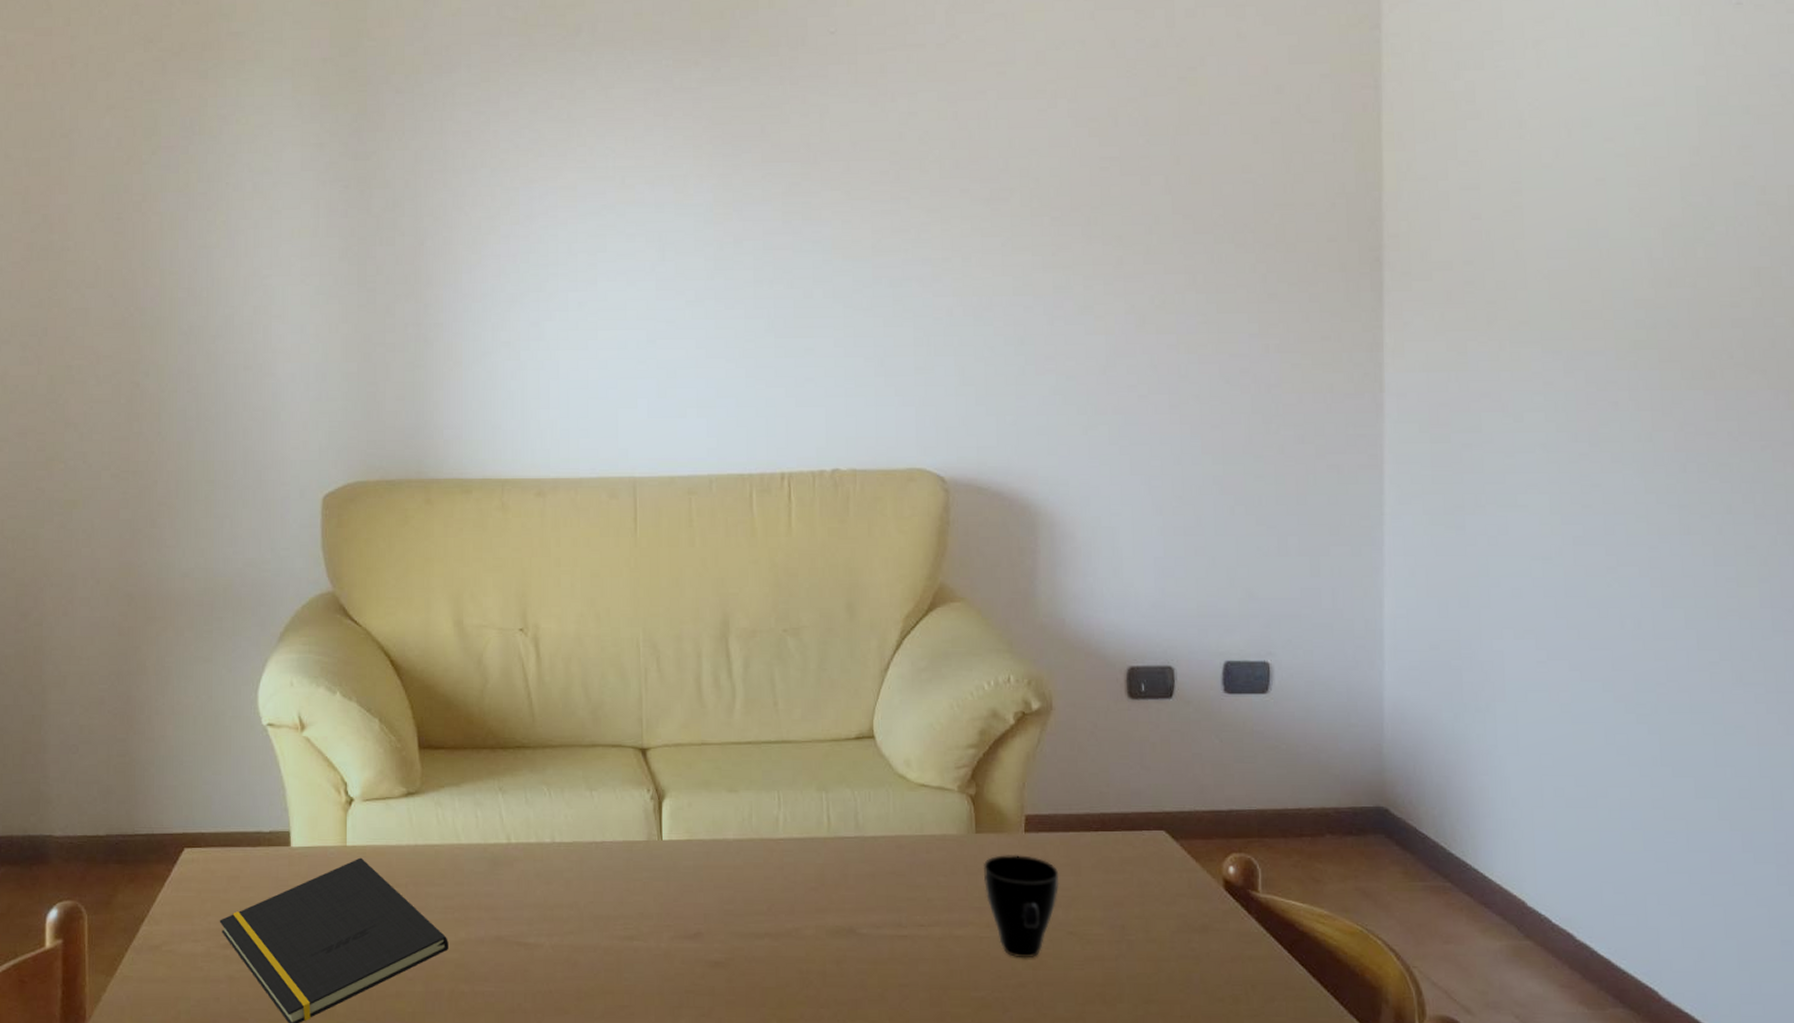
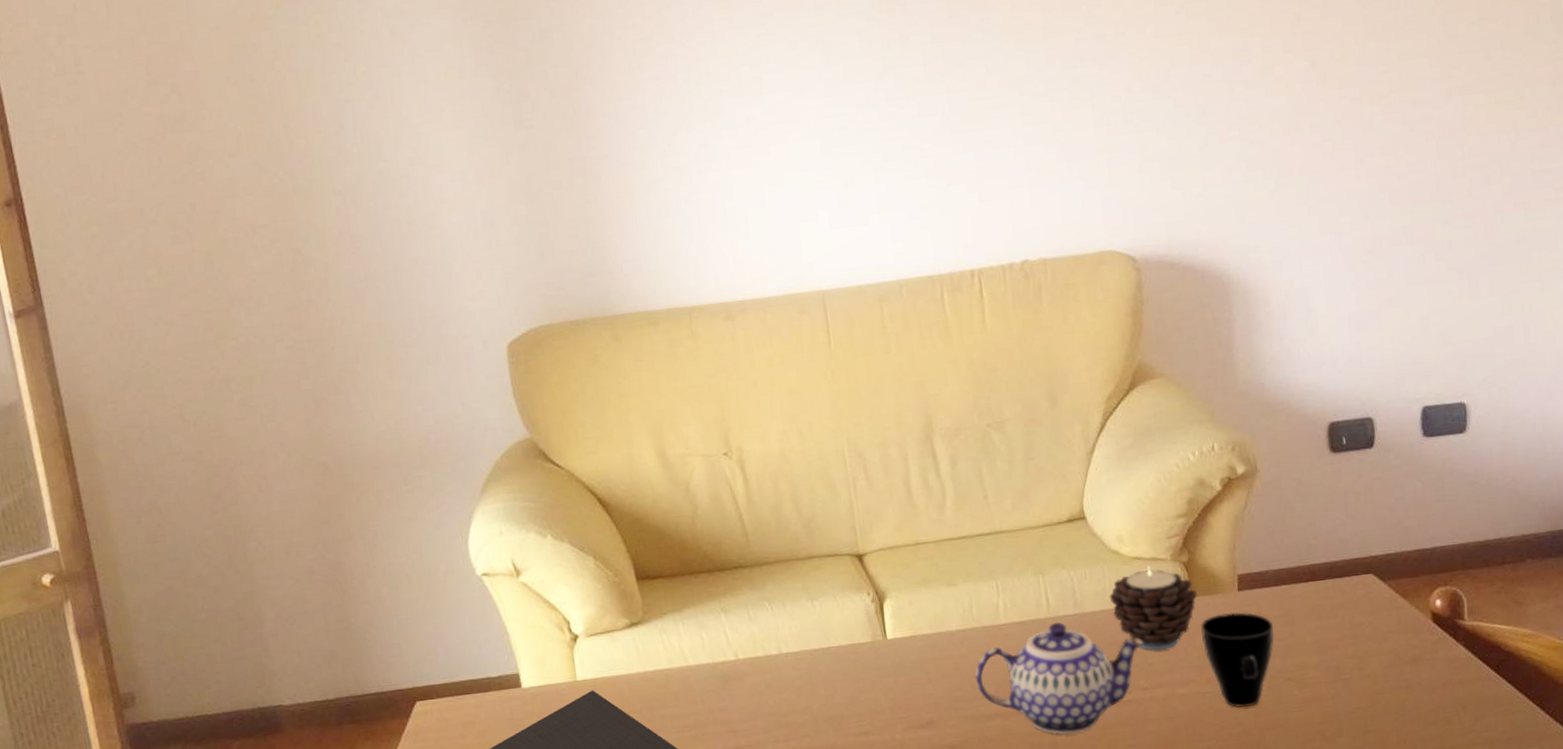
teapot: none [747,843,924,965] -> present [974,622,1144,735]
candle: none [892,795,982,887] -> present [1109,566,1197,651]

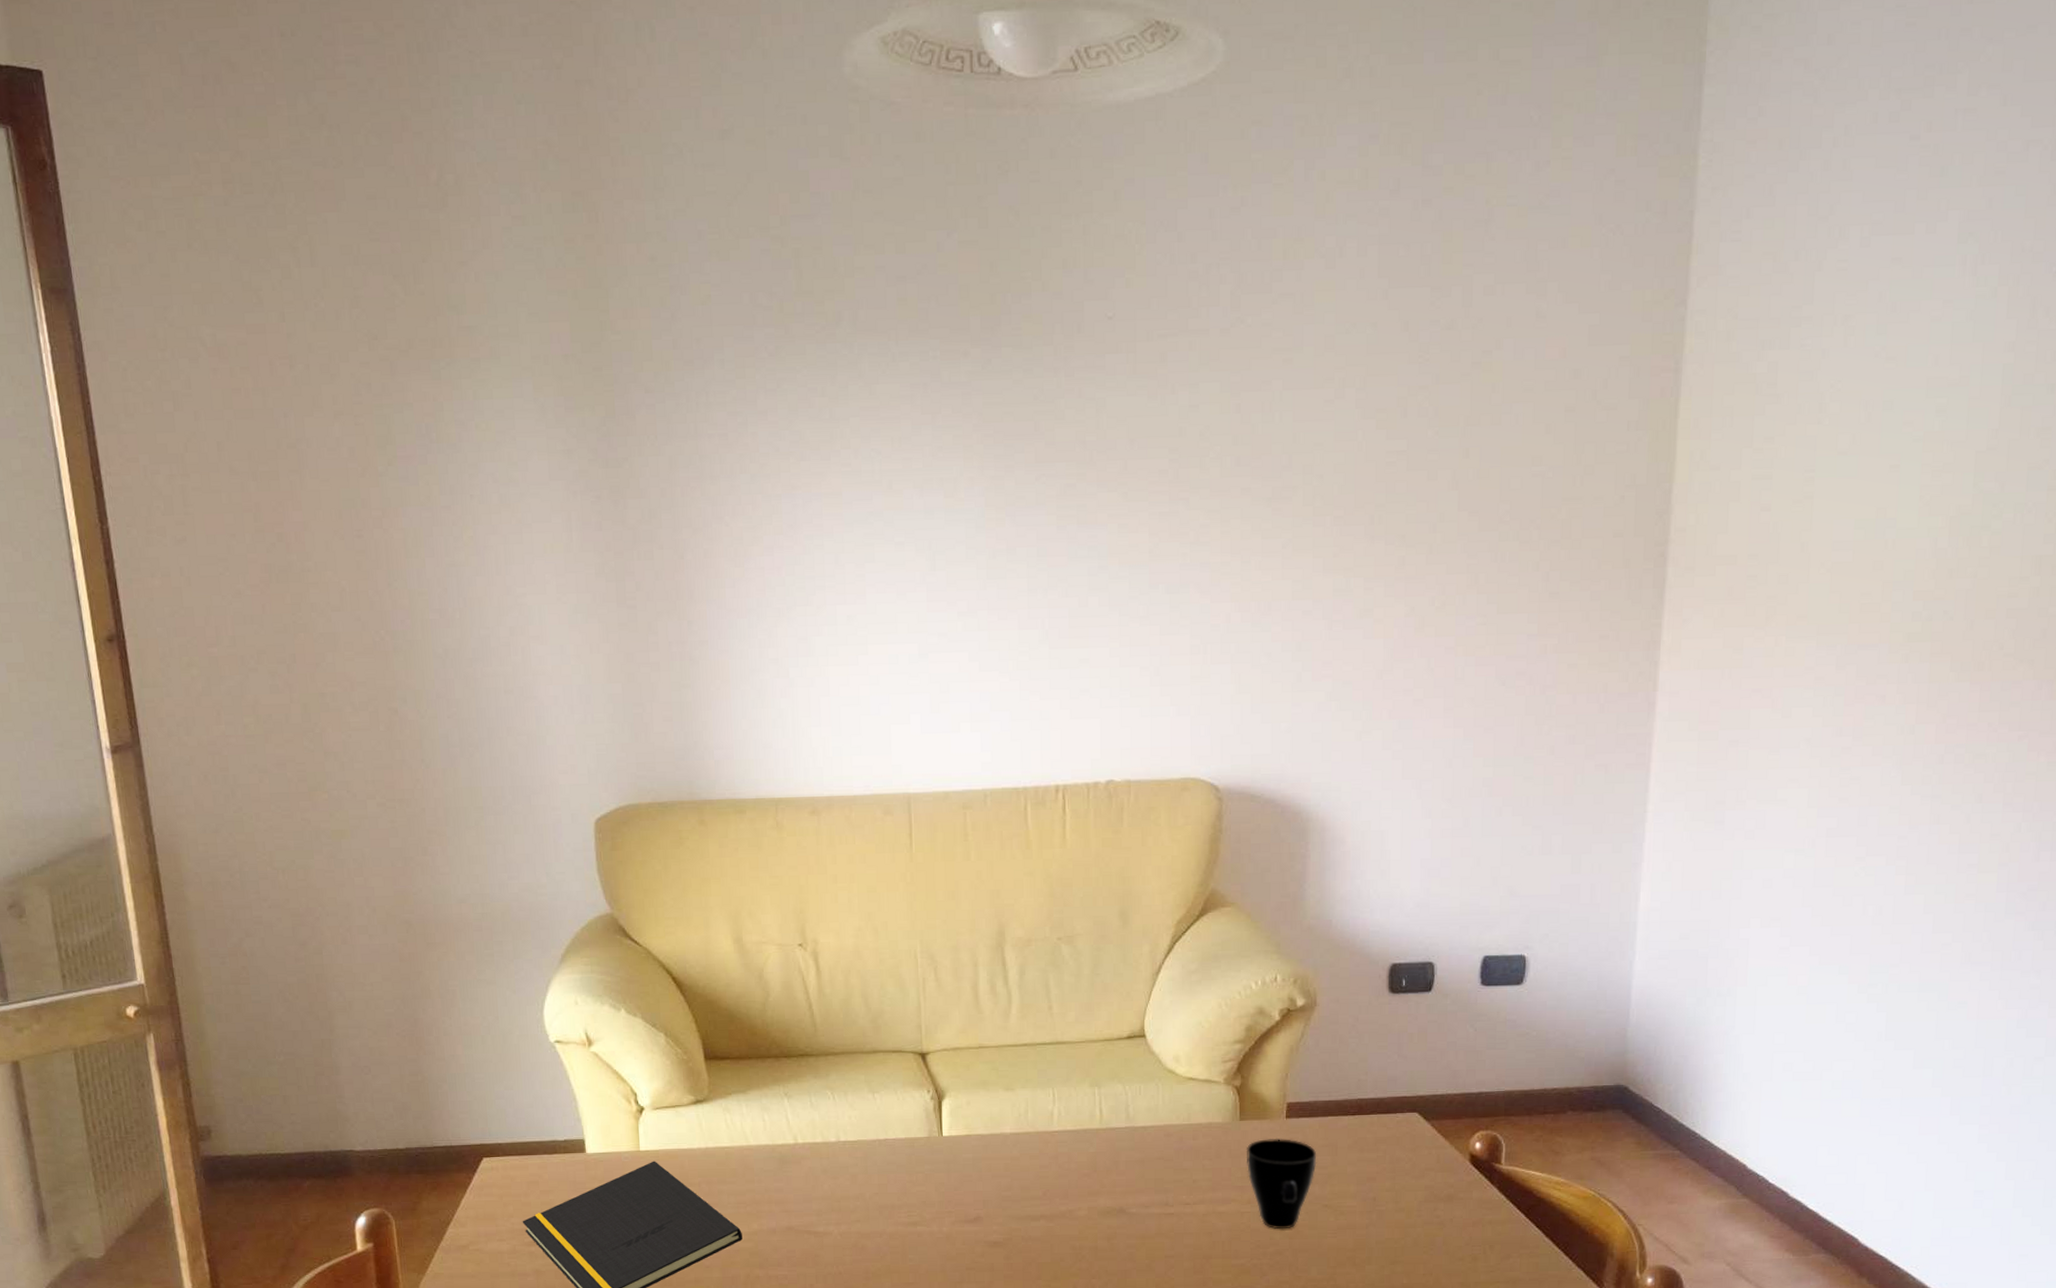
teapot: present [974,622,1144,735] -> none [1024,1133,1190,1241]
candle: present [1109,566,1197,651] -> none [1161,1087,1246,1169]

